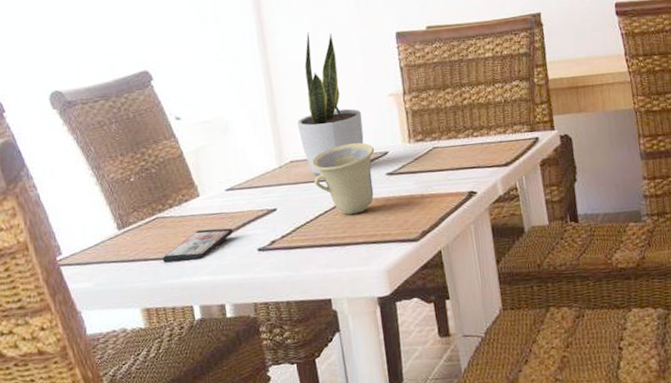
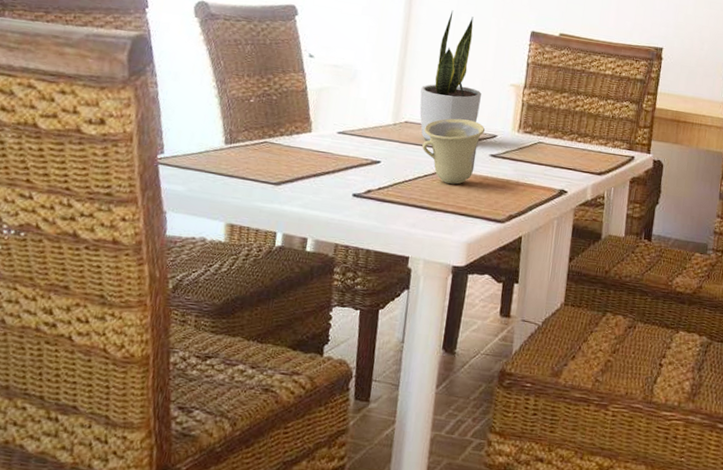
smartphone: present [162,228,233,263] -> none [259,163,334,191]

